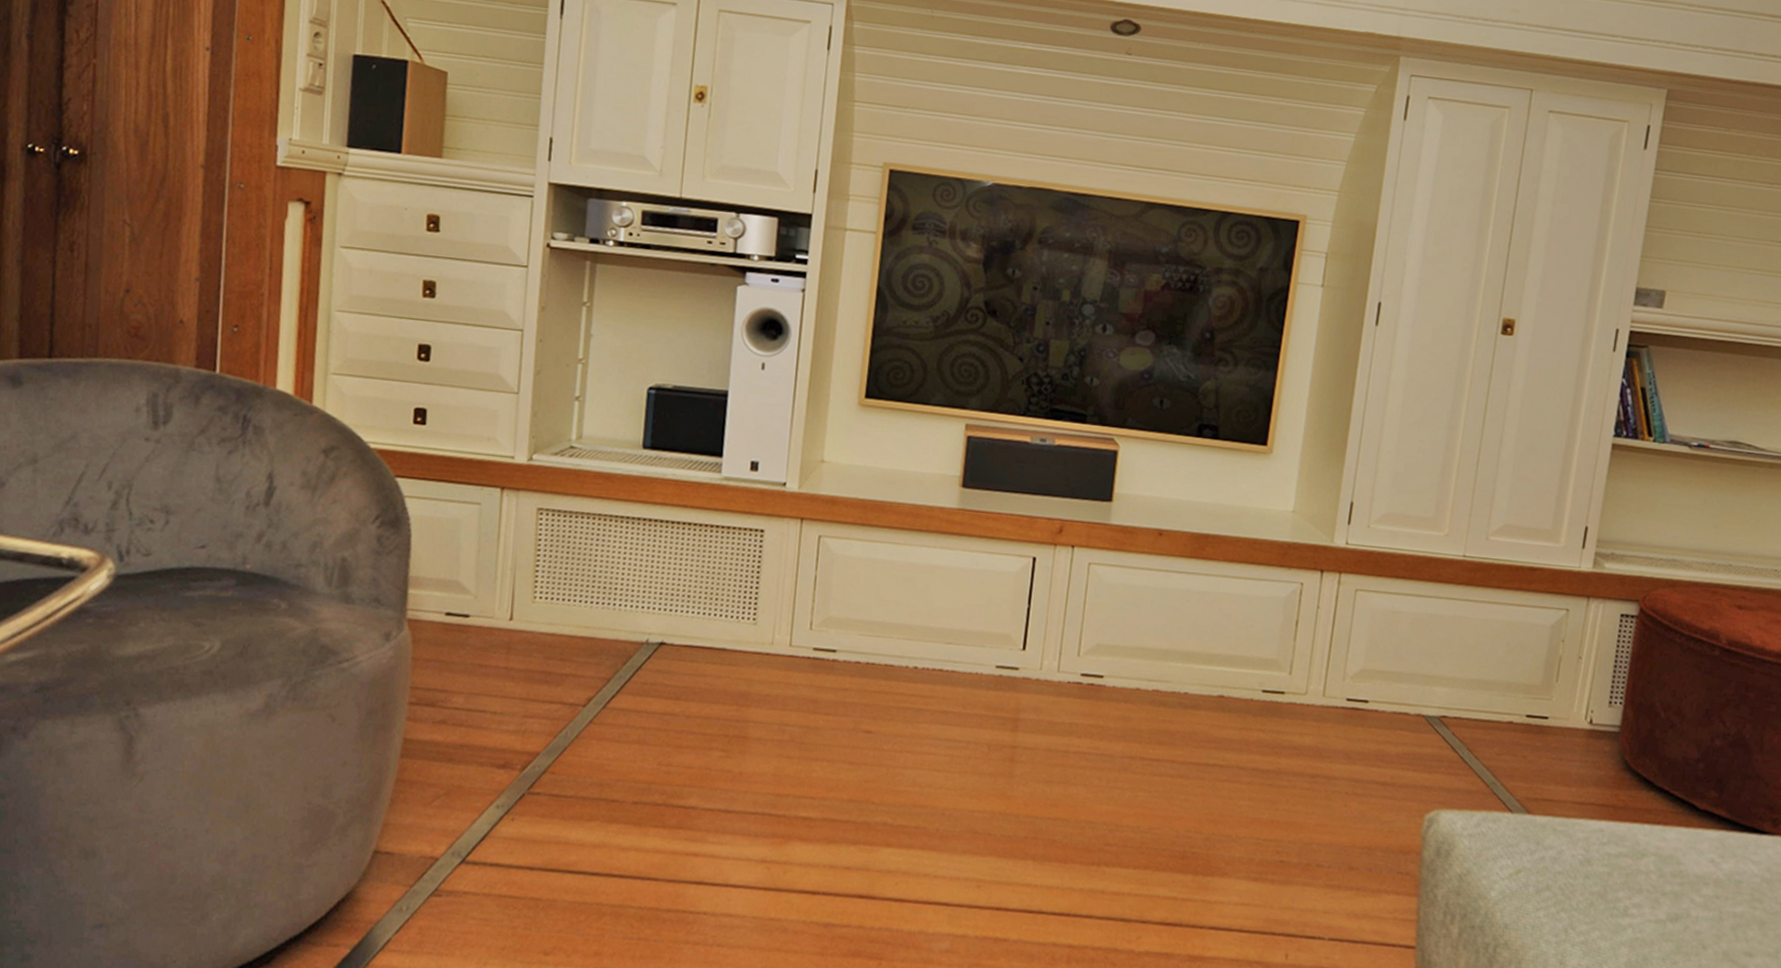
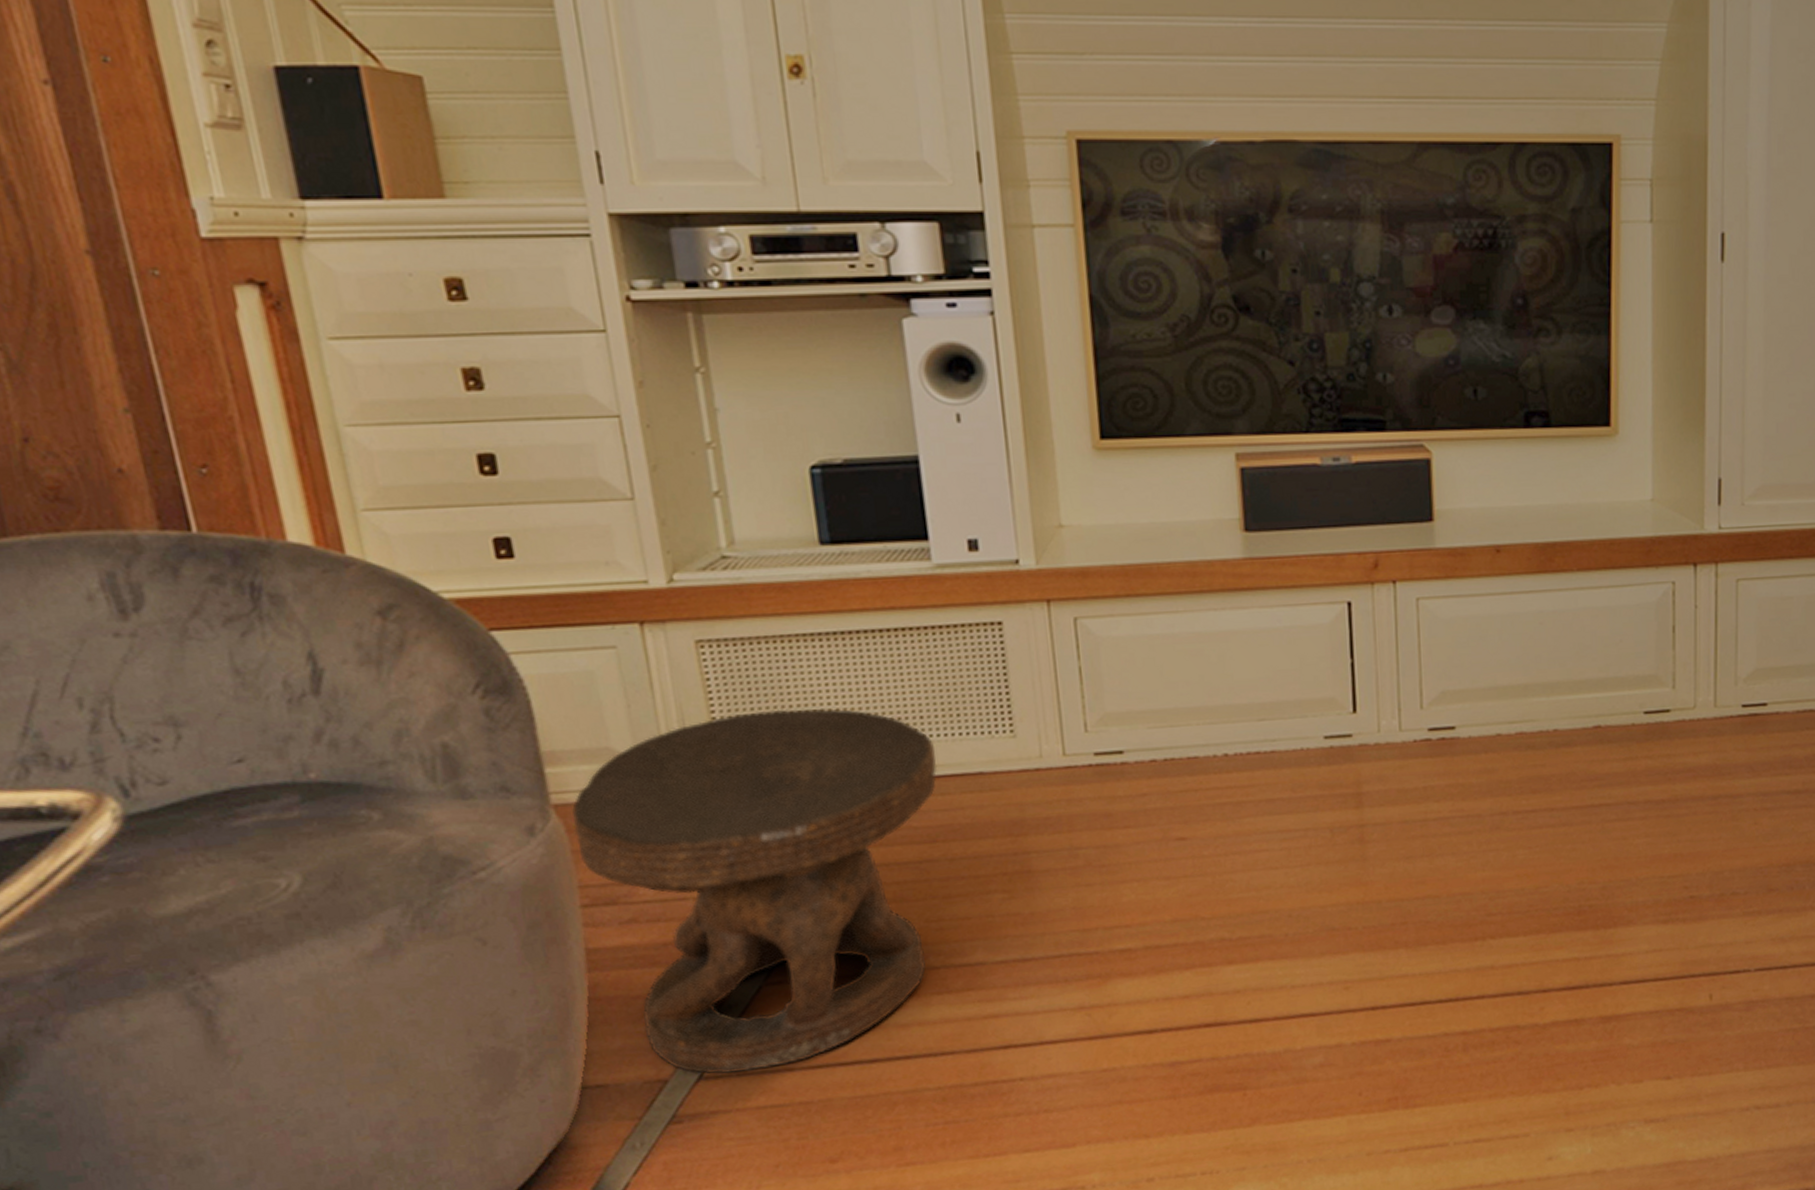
side table: none [417,571,694,864] -> present [572,708,938,1074]

